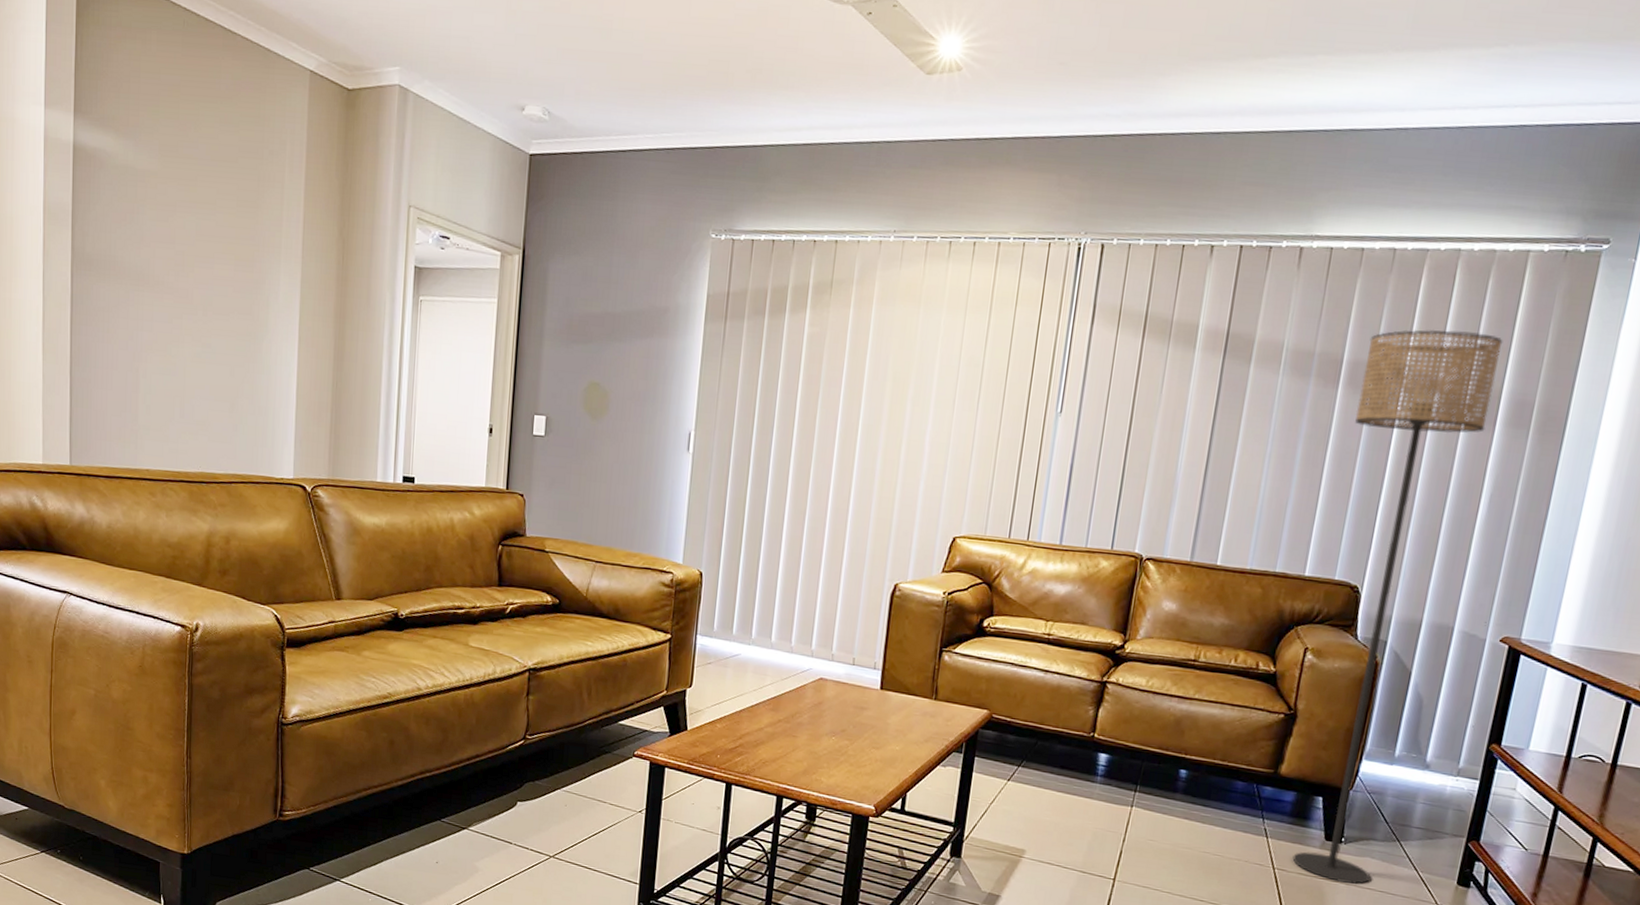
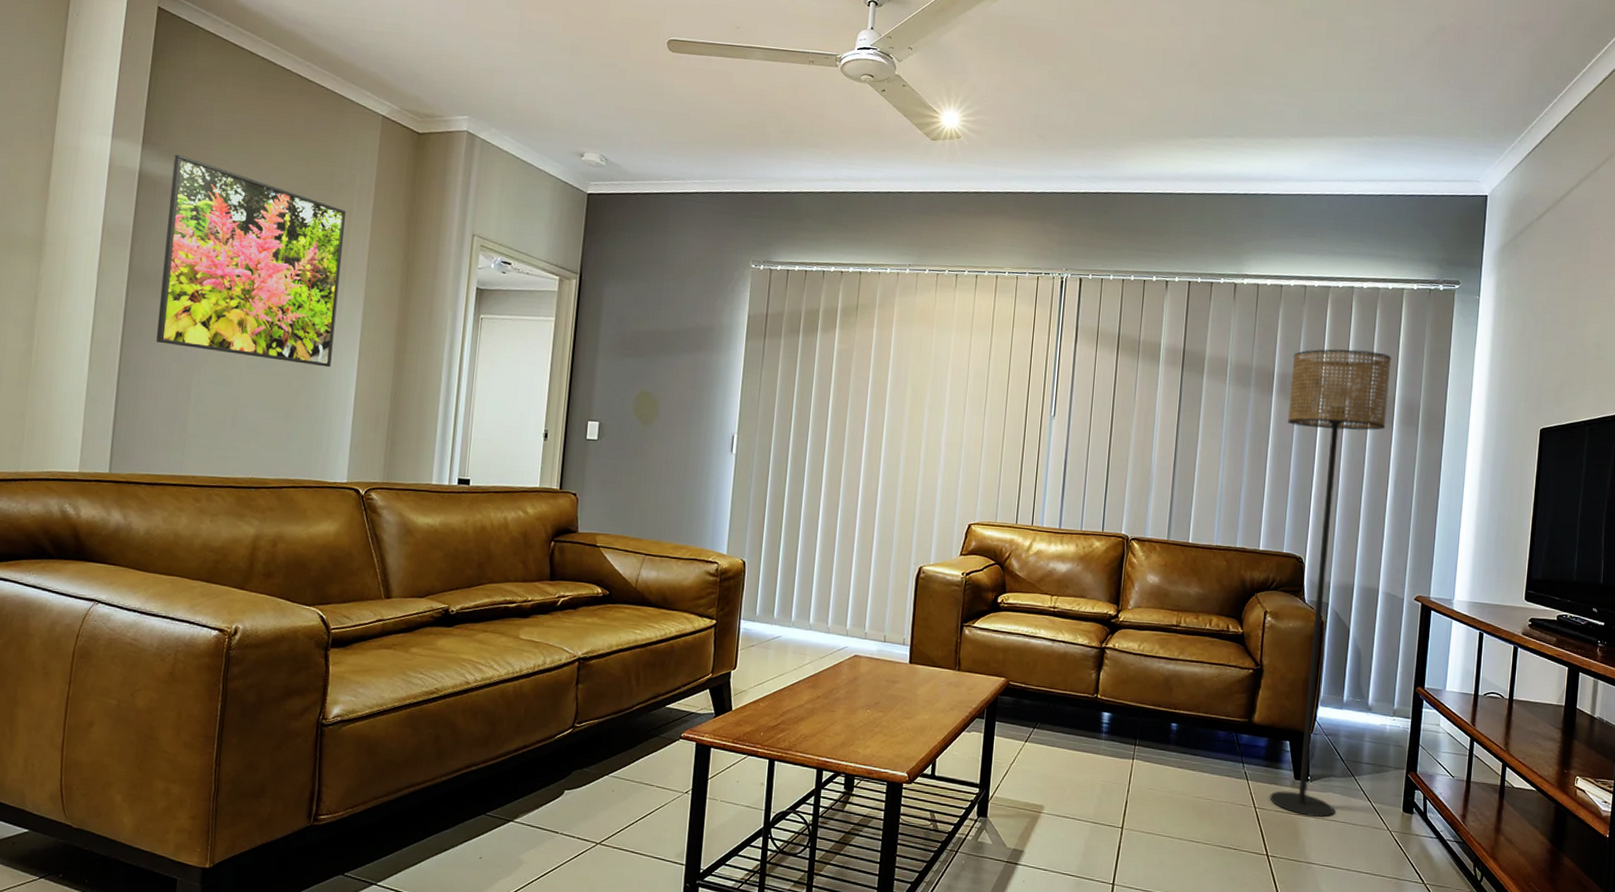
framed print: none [102,123,279,356] -> present [155,154,347,368]

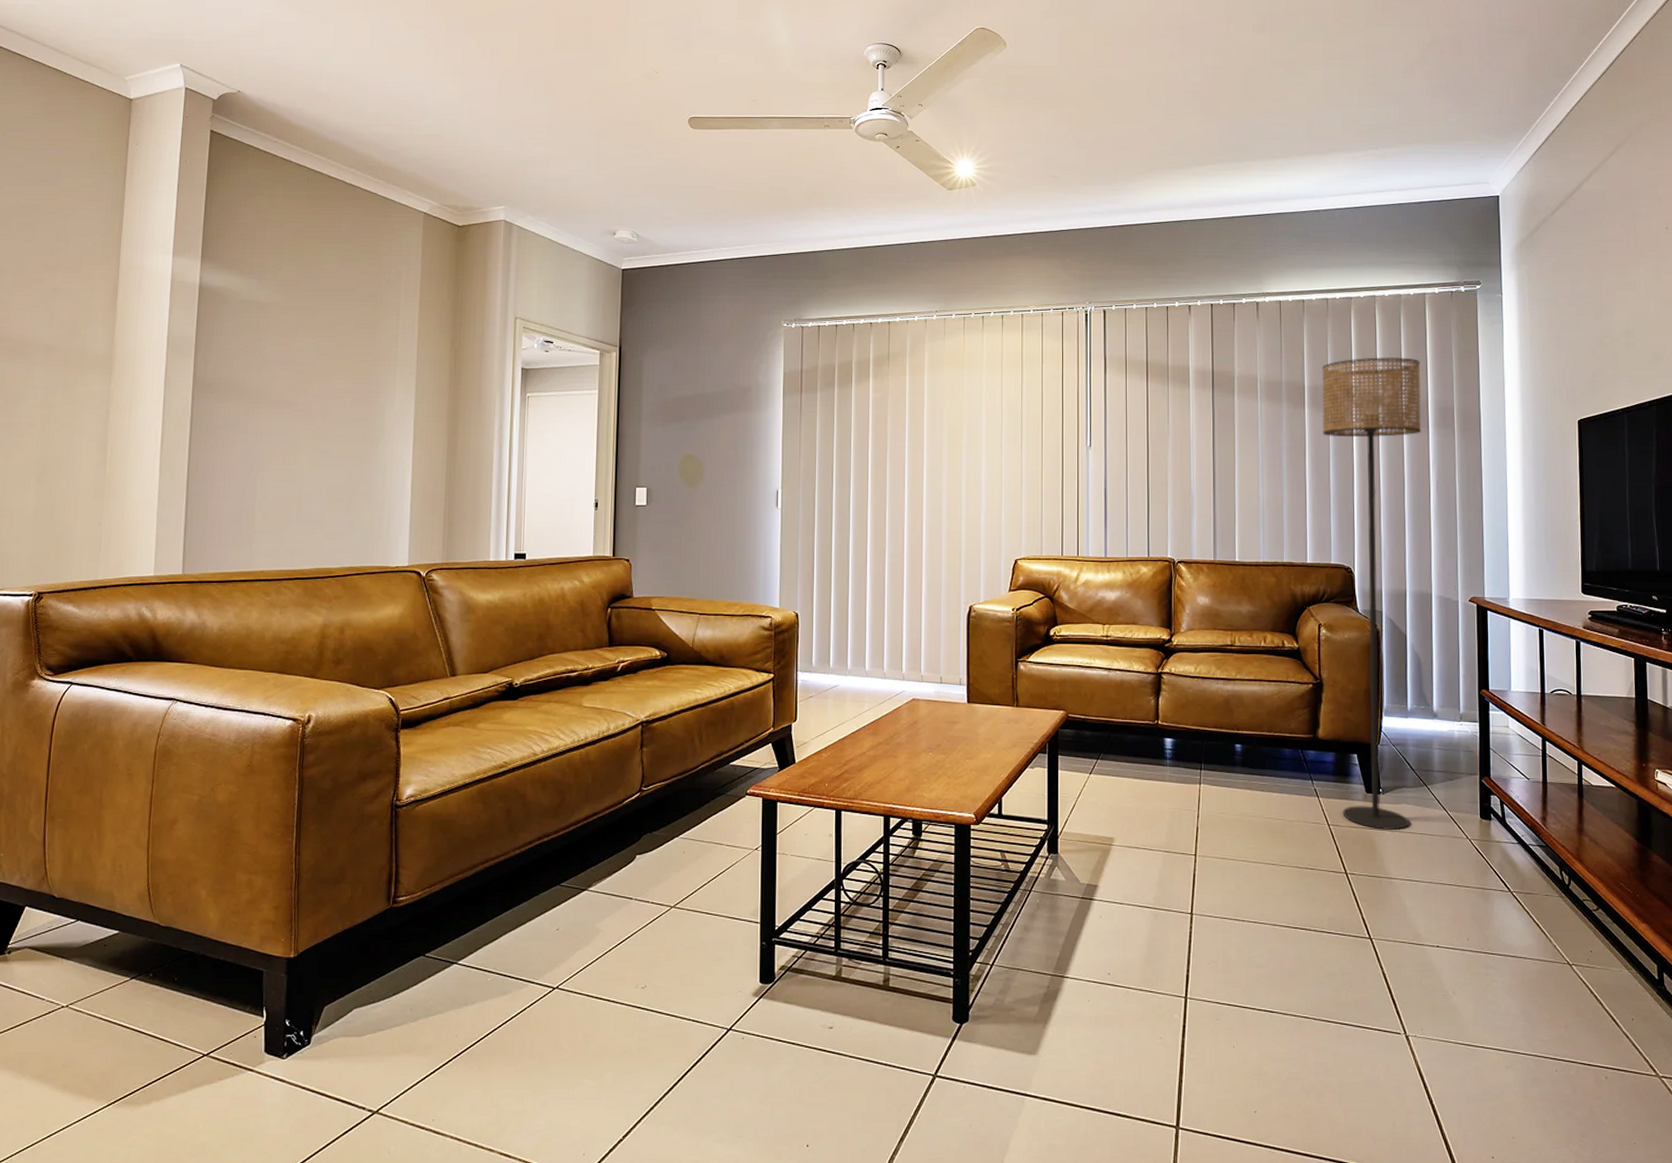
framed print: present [155,154,347,368] -> none [221,265,395,456]

